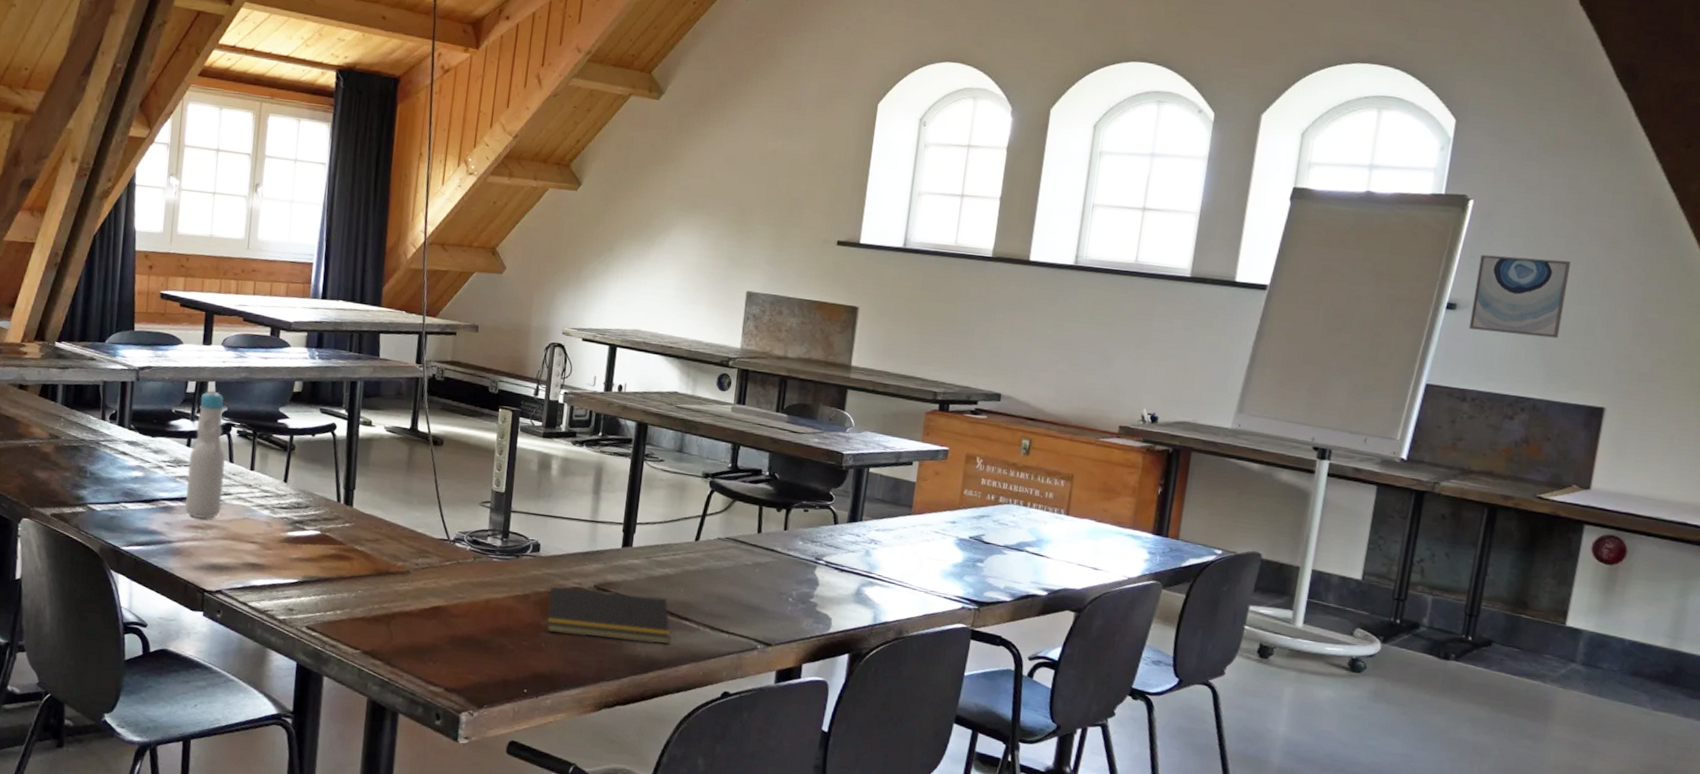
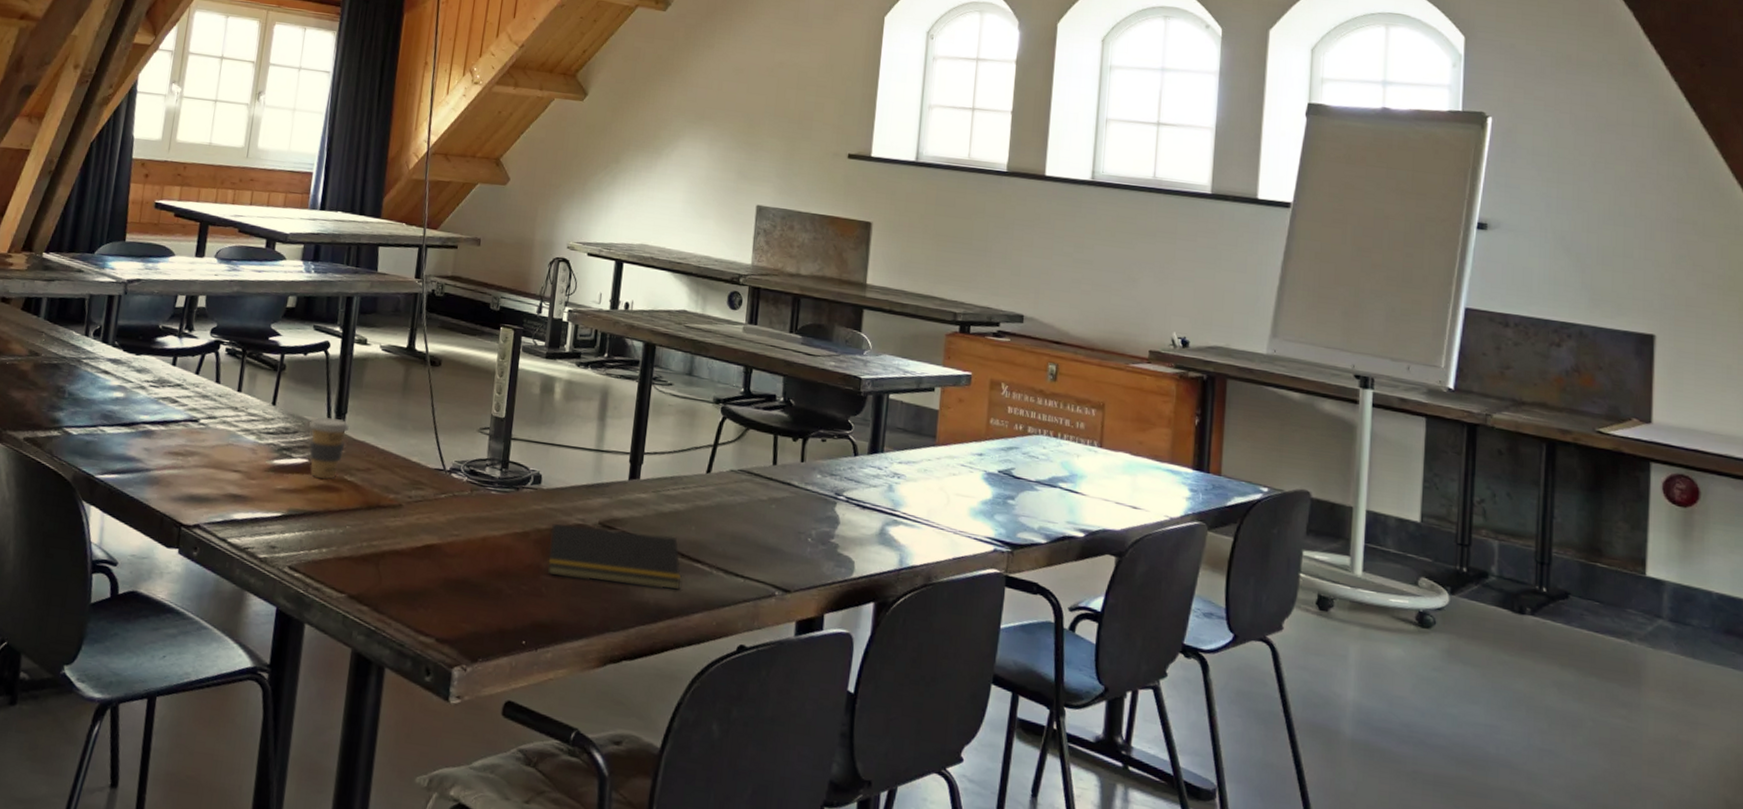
bottle: present [185,391,225,519] -> none [166,305,214,445]
coffee cup: none [320,492,357,549] -> present [309,416,349,480]
wall art: present [1468,254,1571,339] -> none [1502,173,1599,261]

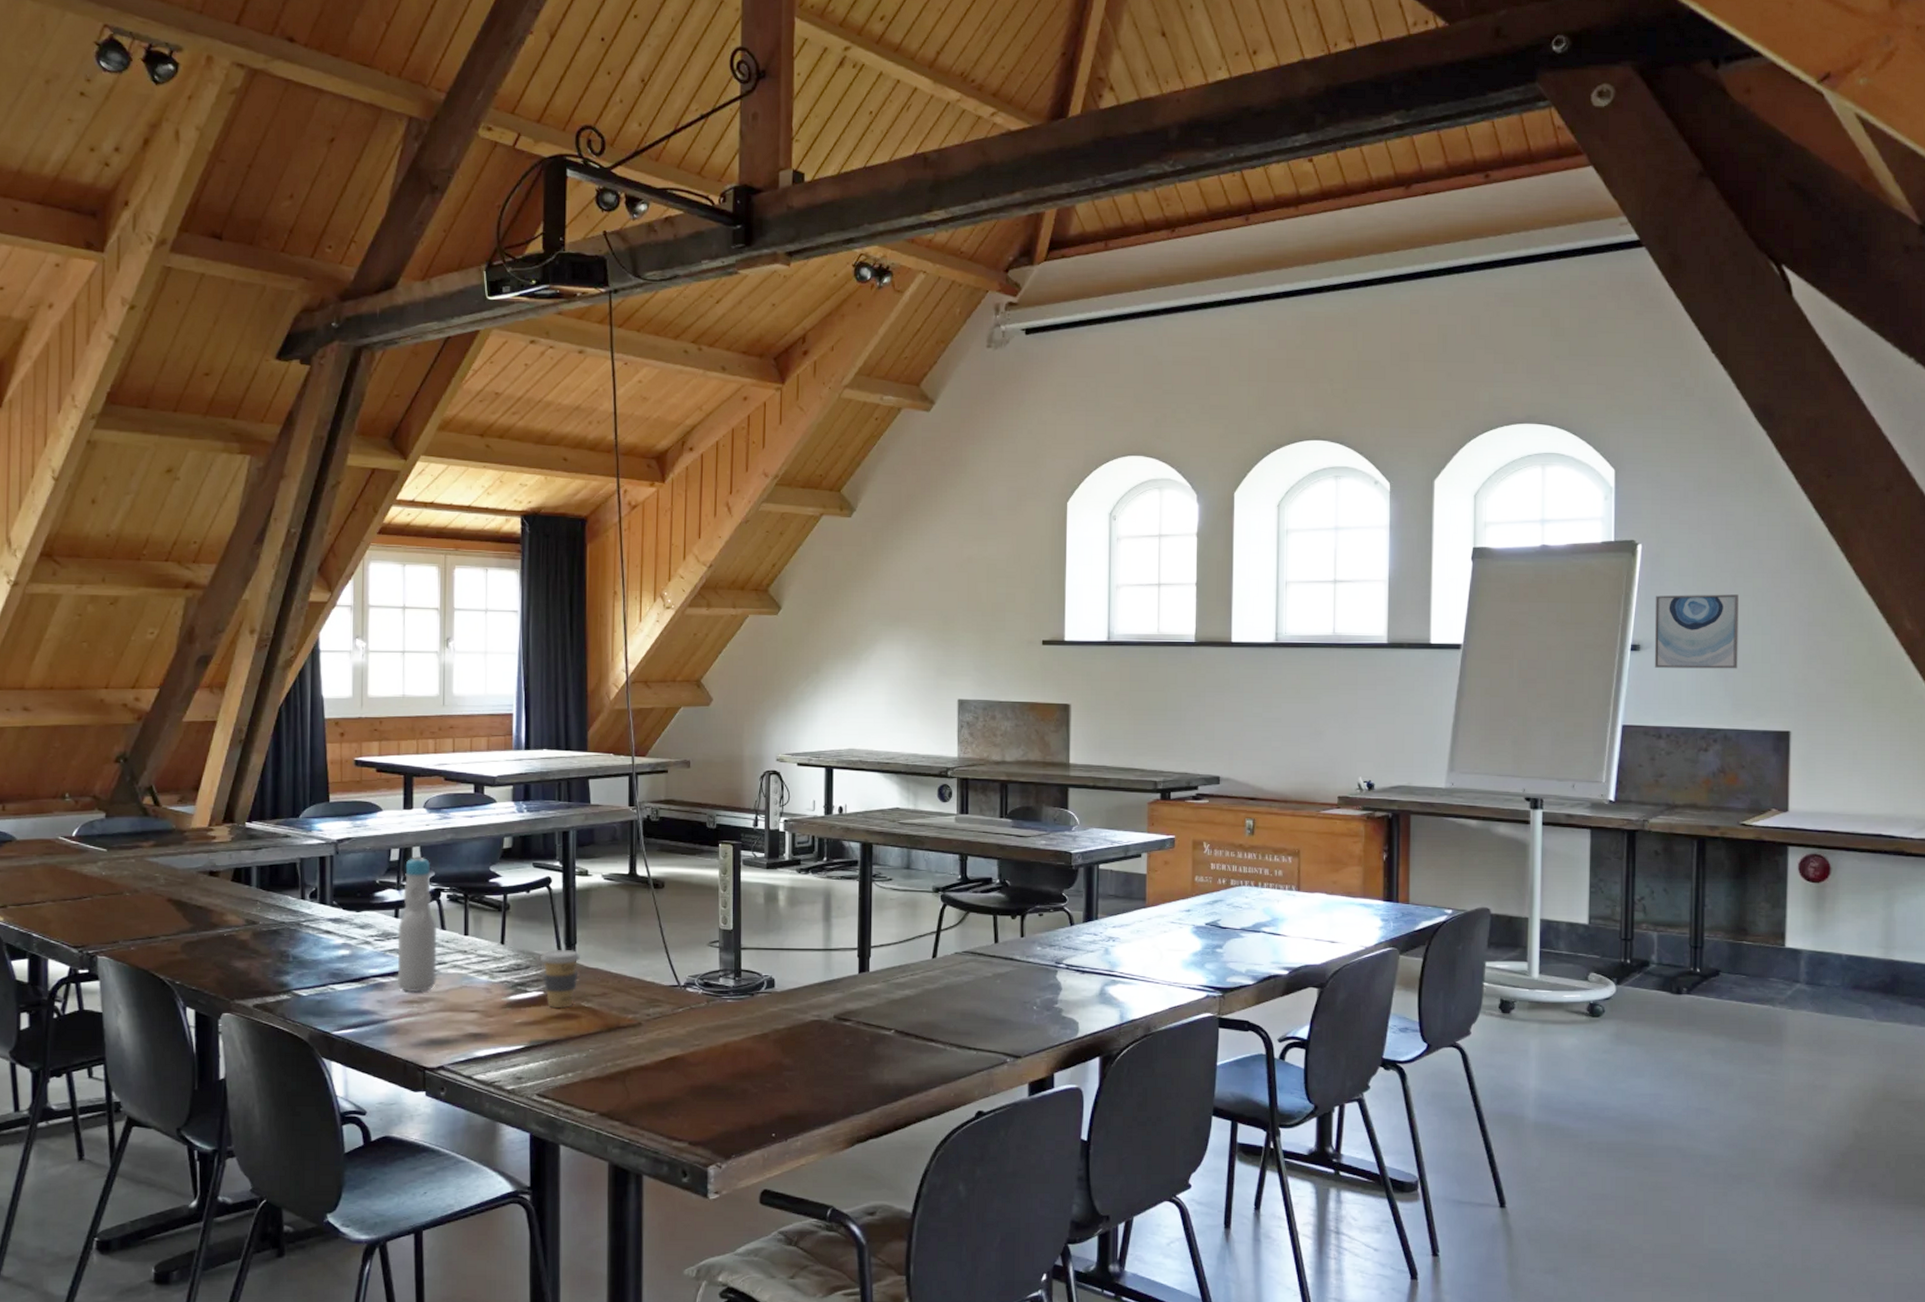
bottle: none [166,305,214,445] -> present [397,856,437,993]
notepad: present [546,523,681,590] -> none [785,1020,918,1071]
wall art: none [1502,173,1599,261] -> present [1654,594,1739,669]

